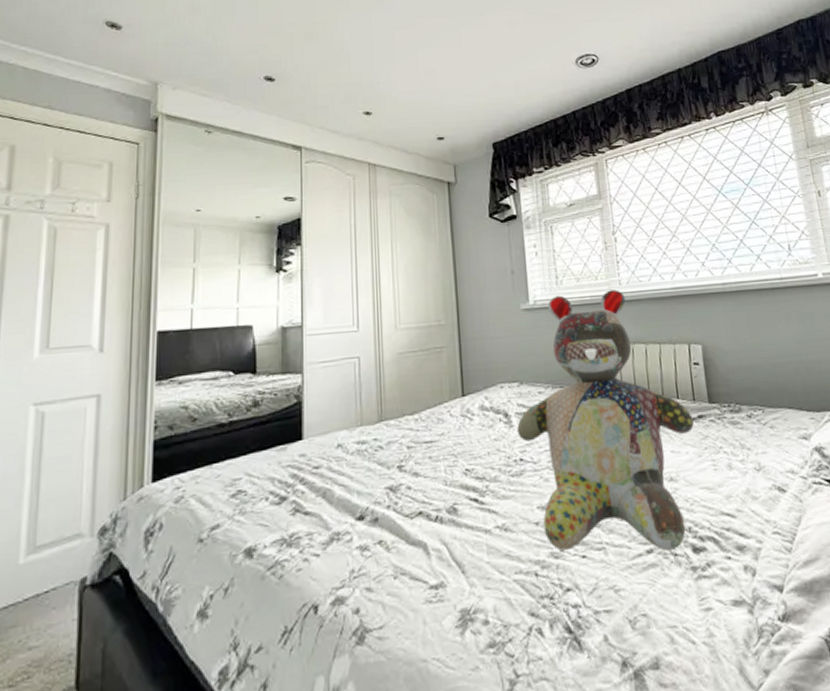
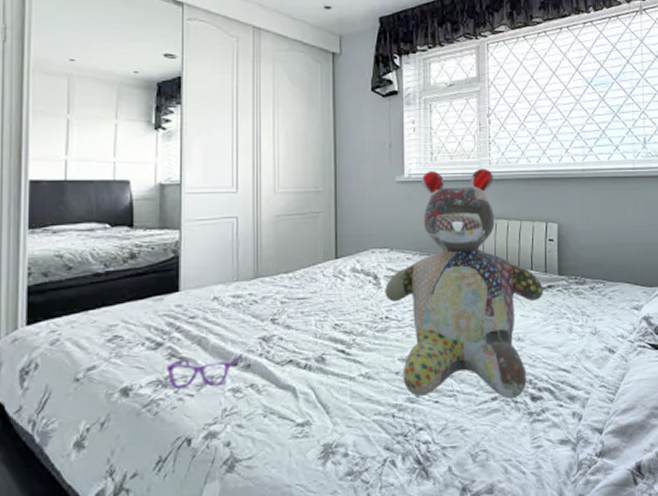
eyeglasses: none [291,509,370,549] -> present [167,356,243,390]

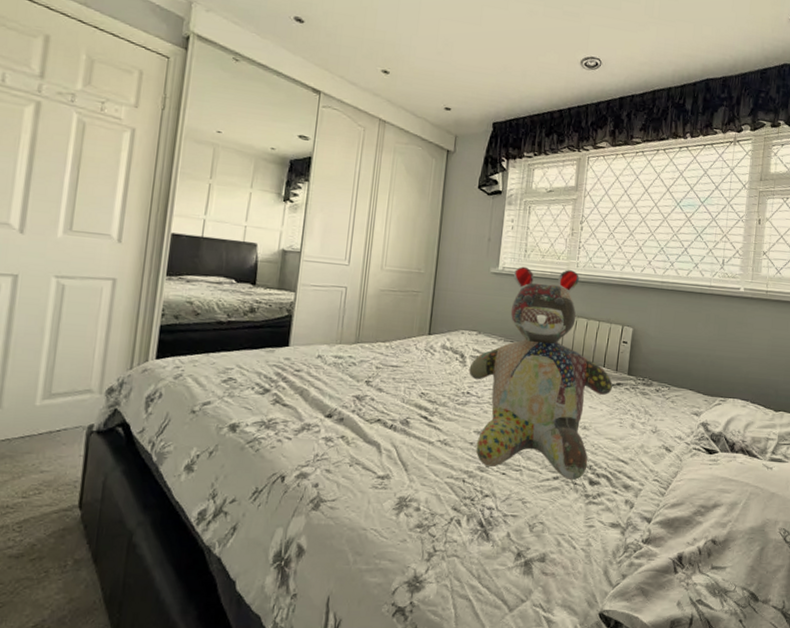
eyeglasses: present [167,356,243,390] -> none [271,405,338,434]

